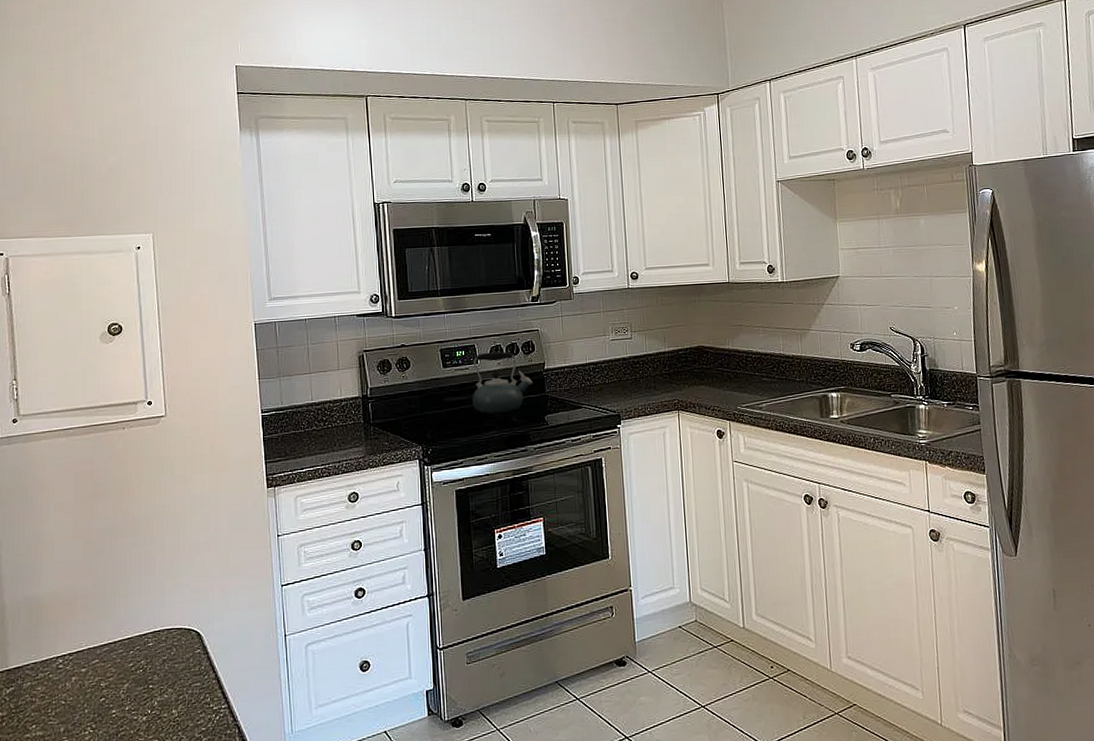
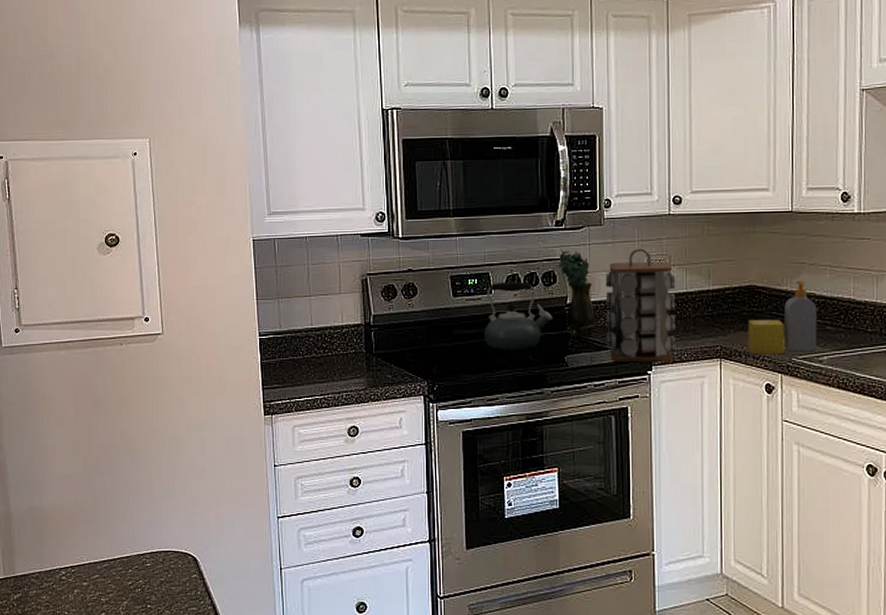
vase: none [535,320,571,399] -> present [558,248,596,338]
spice rack: none [577,317,640,419] -> present [605,248,676,363]
sponge: none [699,374,731,406] -> present [747,319,785,355]
soap bottle: none [728,340,757,401] -> present [783,280,817,352]

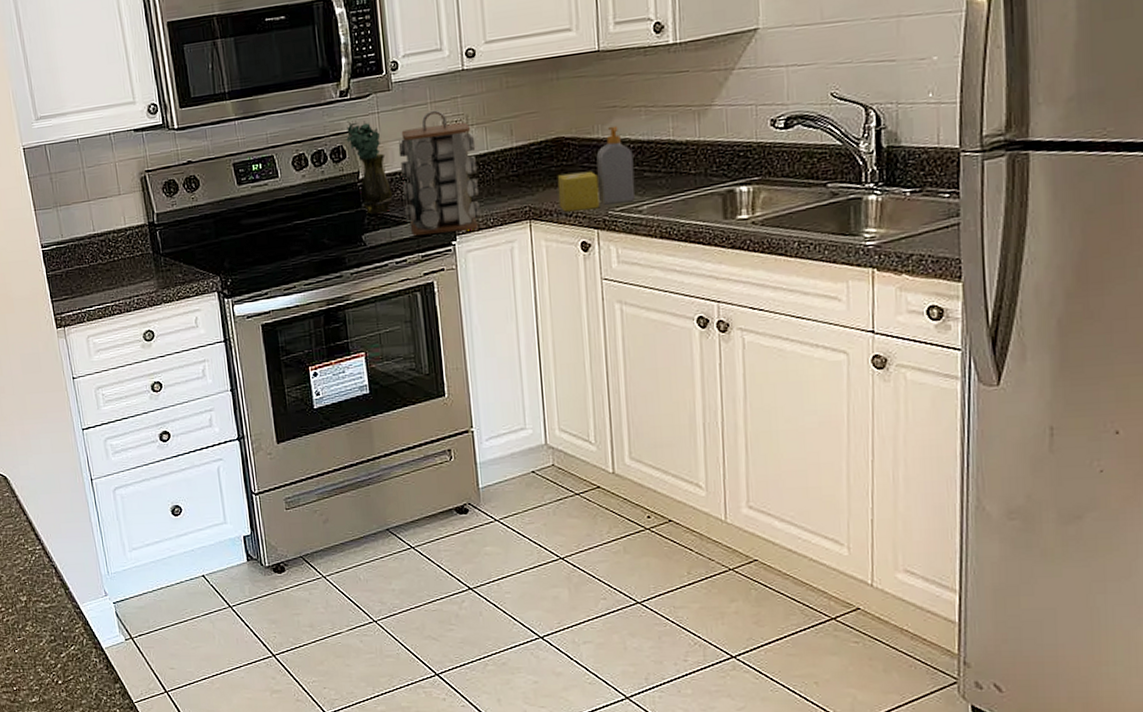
kettle: present [483,281,553,353] -> none [273,161,346,239]

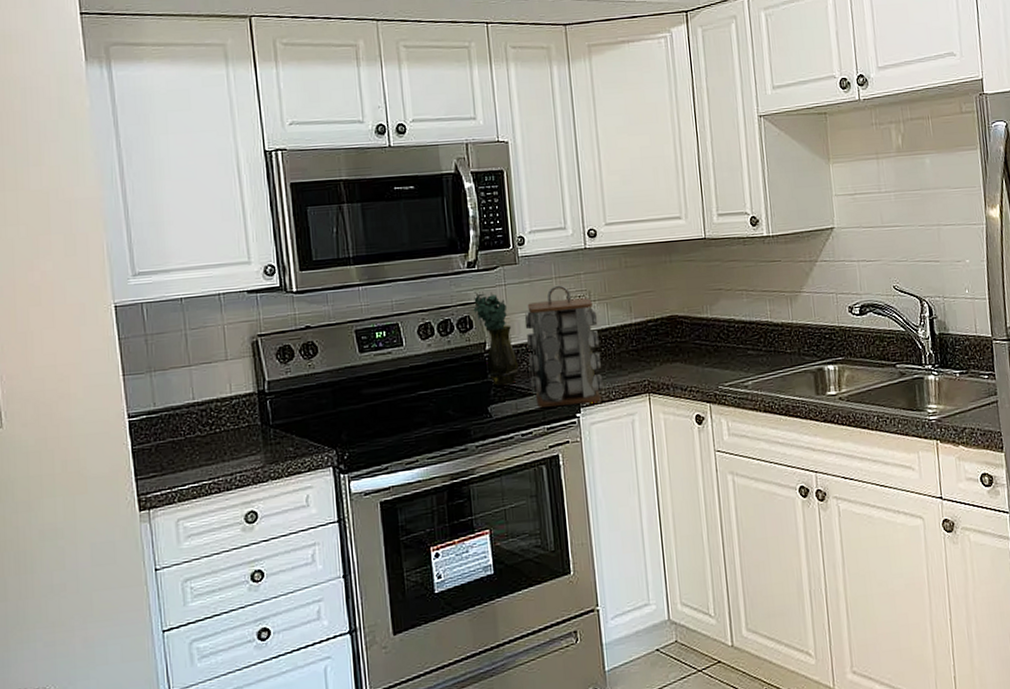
sponge: present [557,171,600,212] -> none [672,348,711,386]
soap bottle: present [596,125,636,205] -> none [706,307,741,380]

